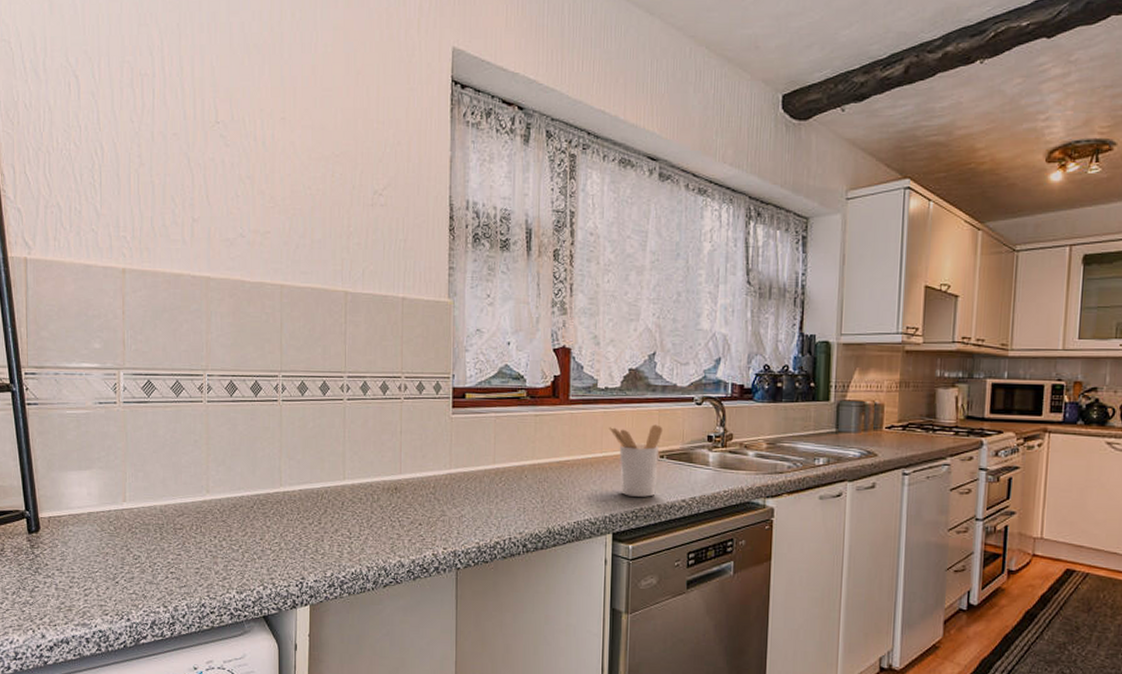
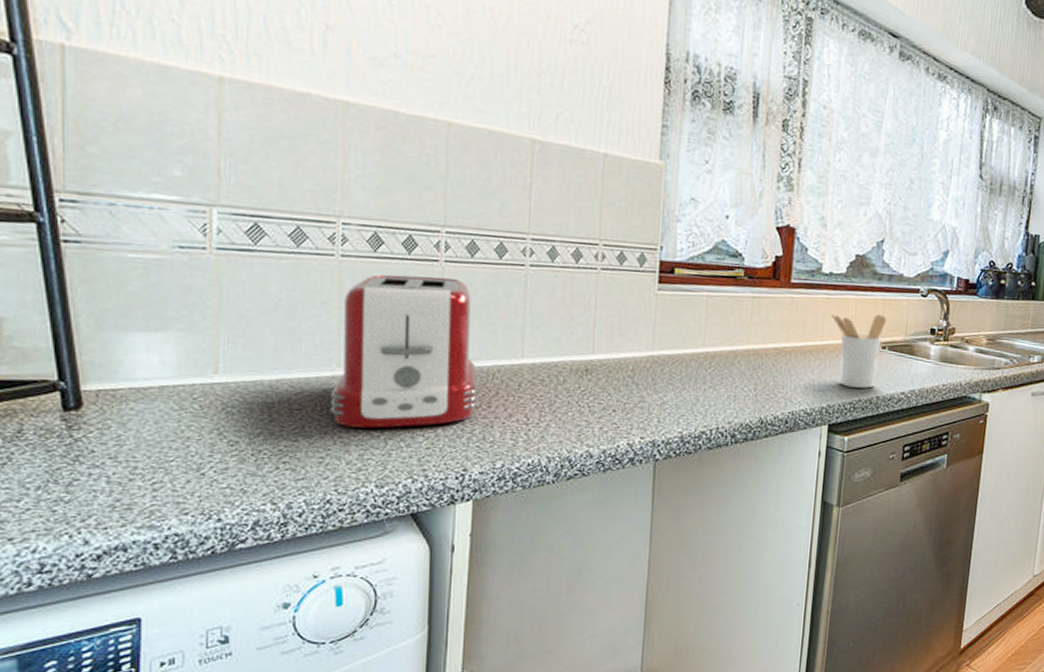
toaster: none [203,414,310,544] -> present [330,274,478,429]

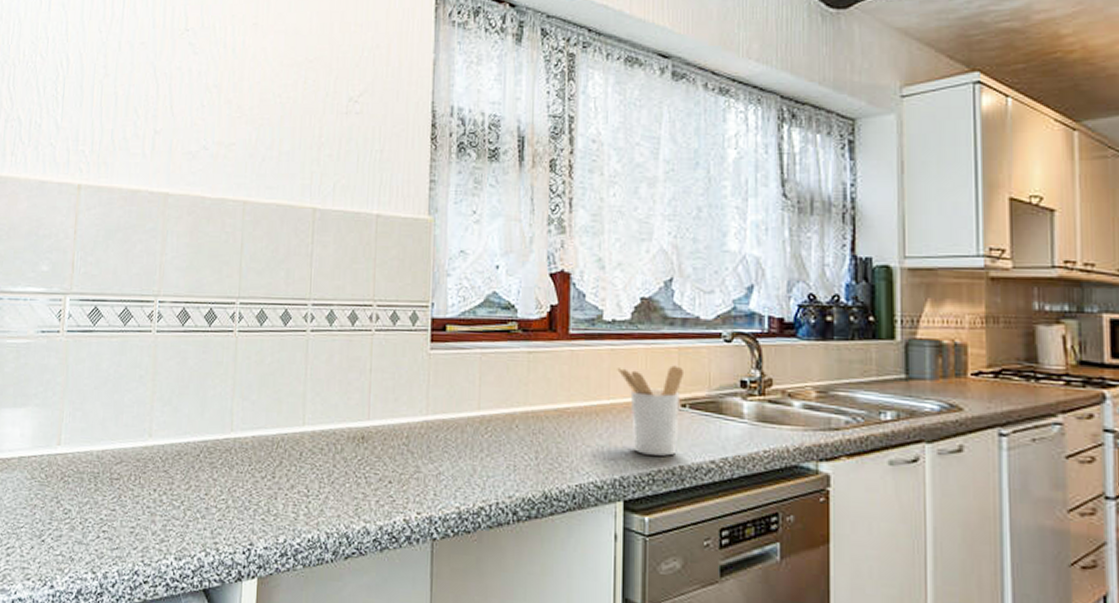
toaster: present [330,274,478,429] -> none [142,346,264,499]

